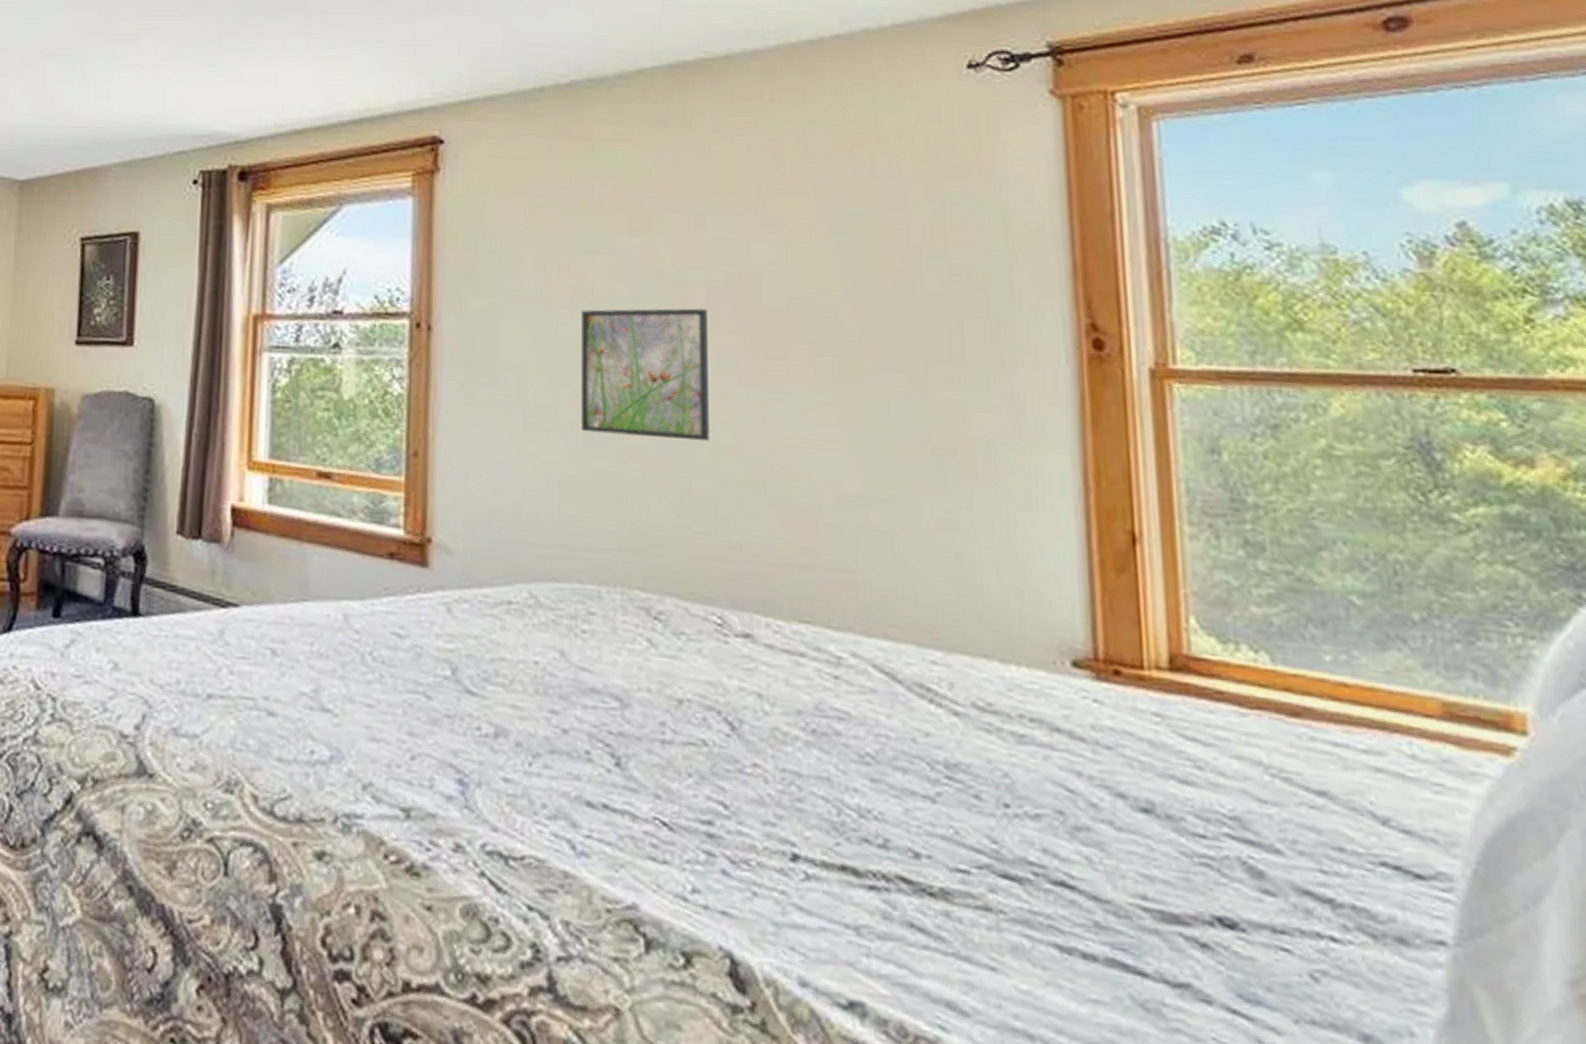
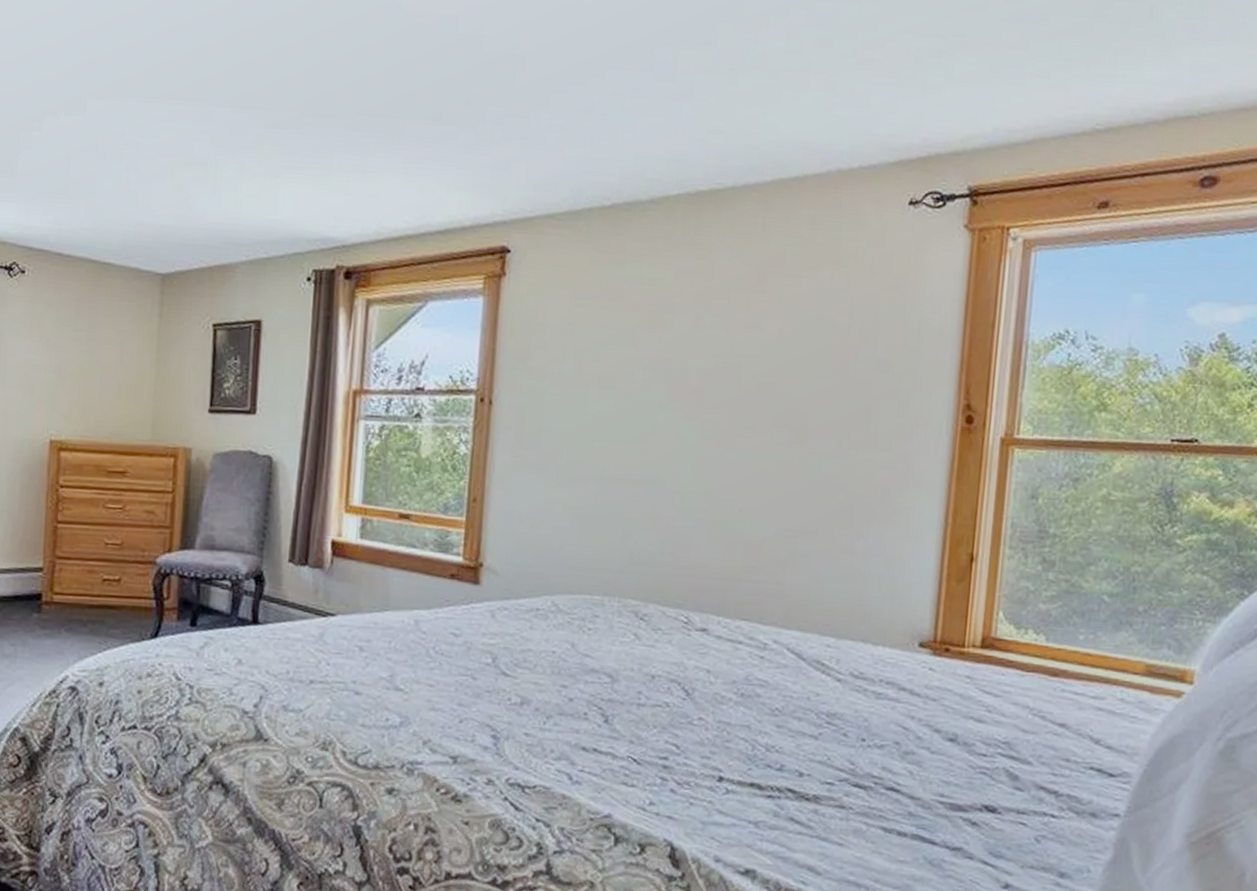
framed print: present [580,308,709,442] -> none [599,389,700,490]

